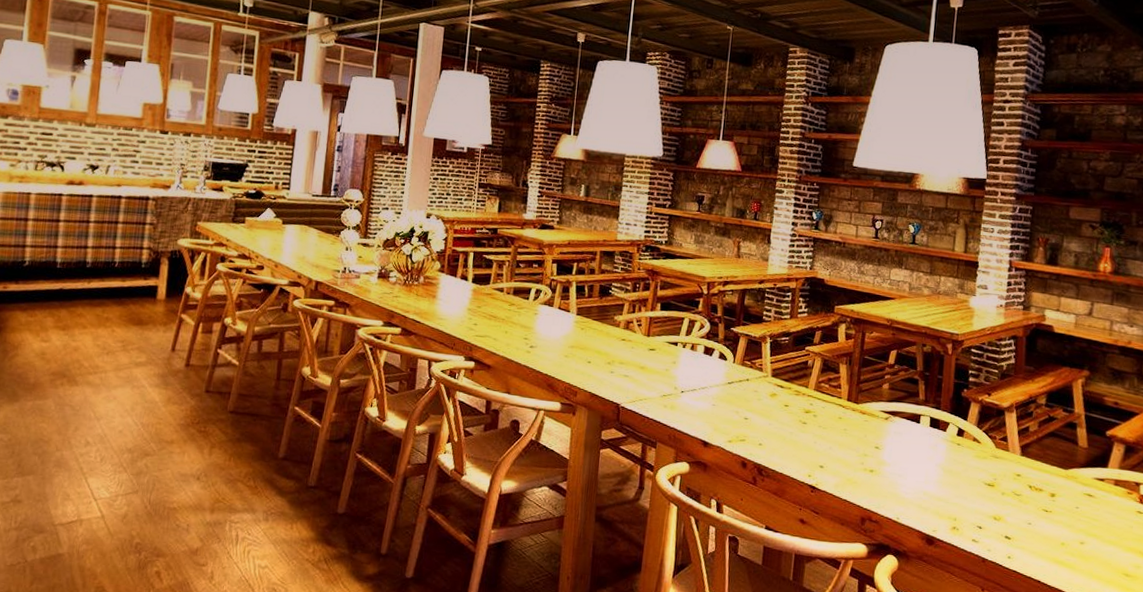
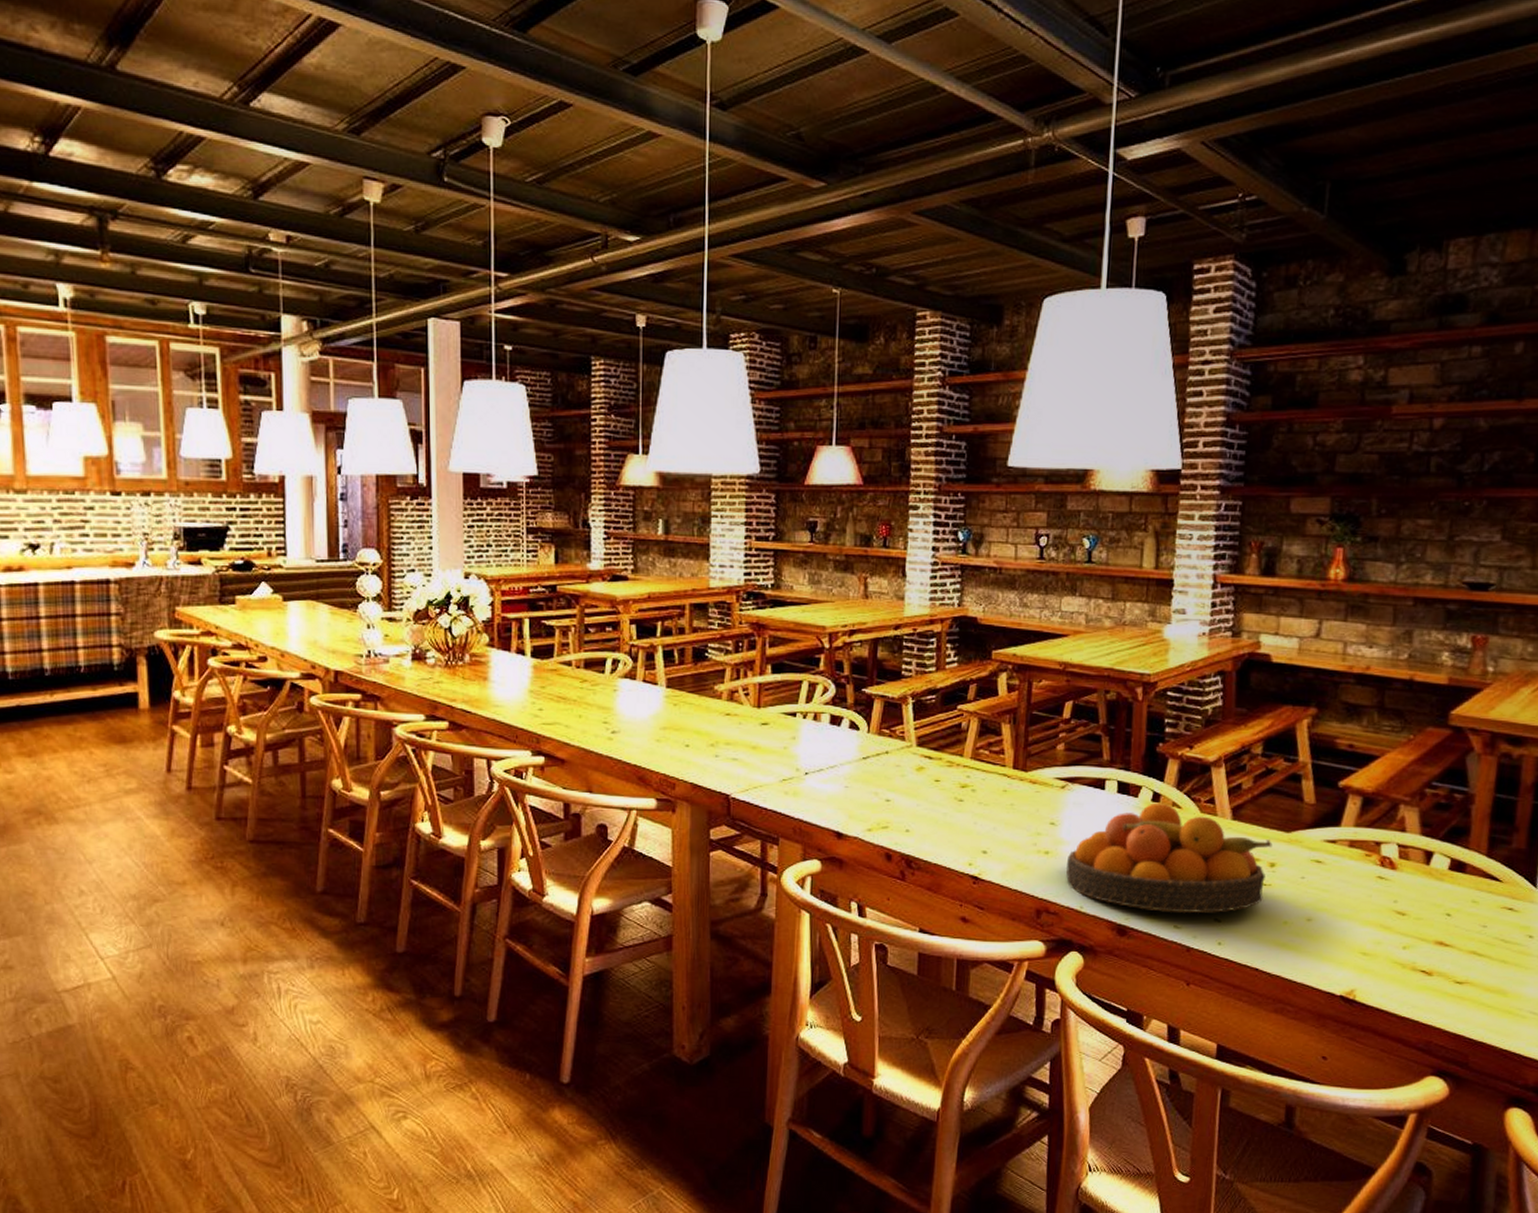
fruit bowl: none [886,437,1053,532] -> present [1065,802,1272,913]

